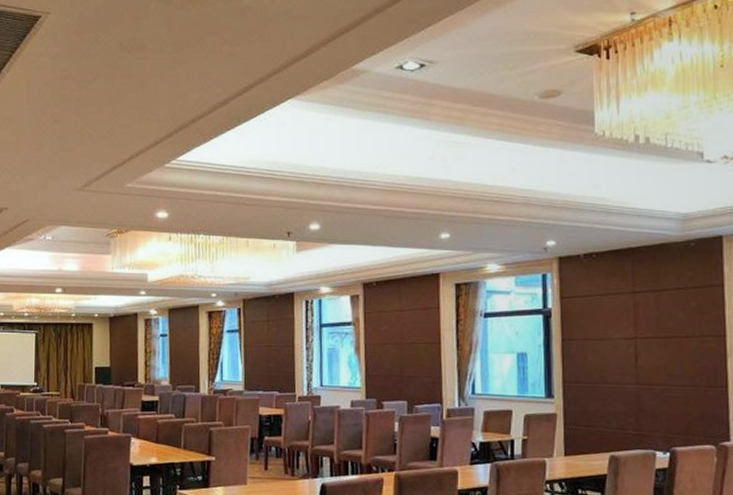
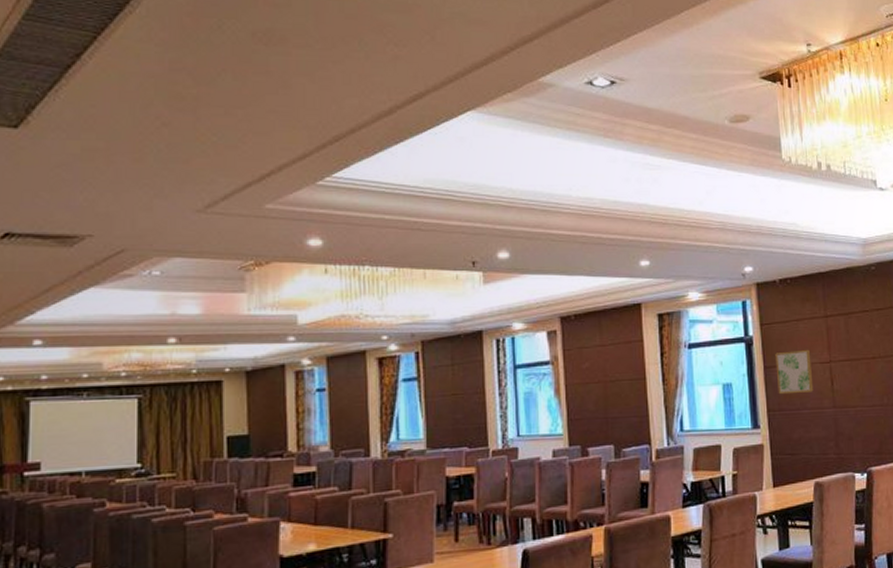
wall art: none [574,324,615,368] -> present [775,349,814,395]

